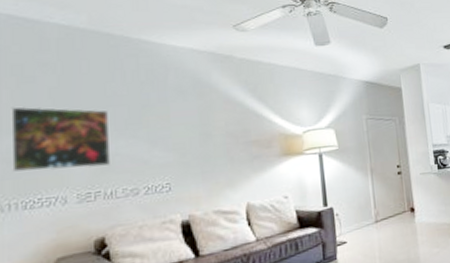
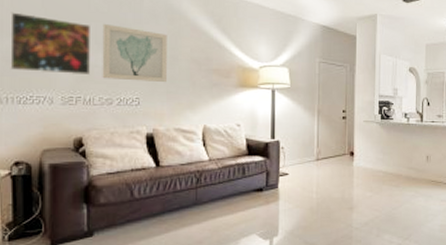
wall art: none [122,106,200,168] -> present [102,23,167,83]

